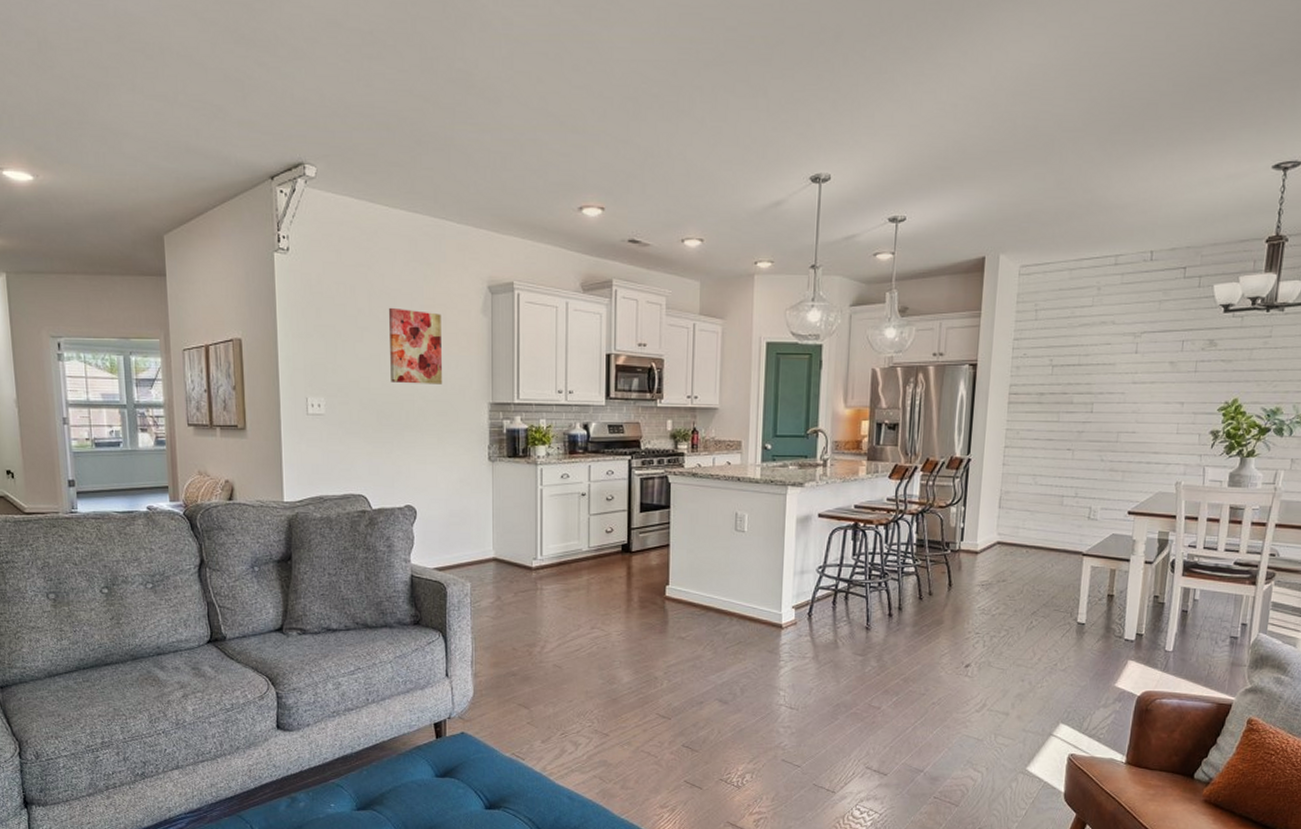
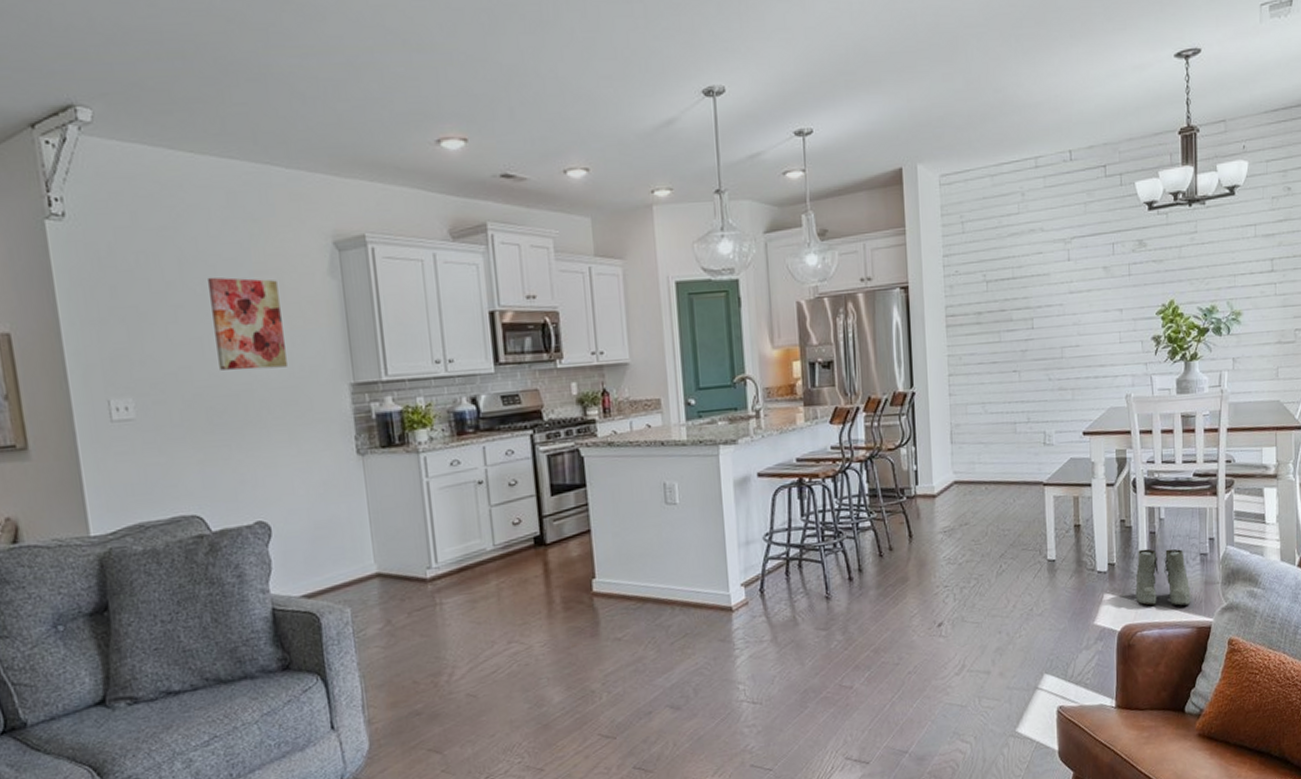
boots: none [1159,625,1216,682] -> present [1135,548,1191,606]

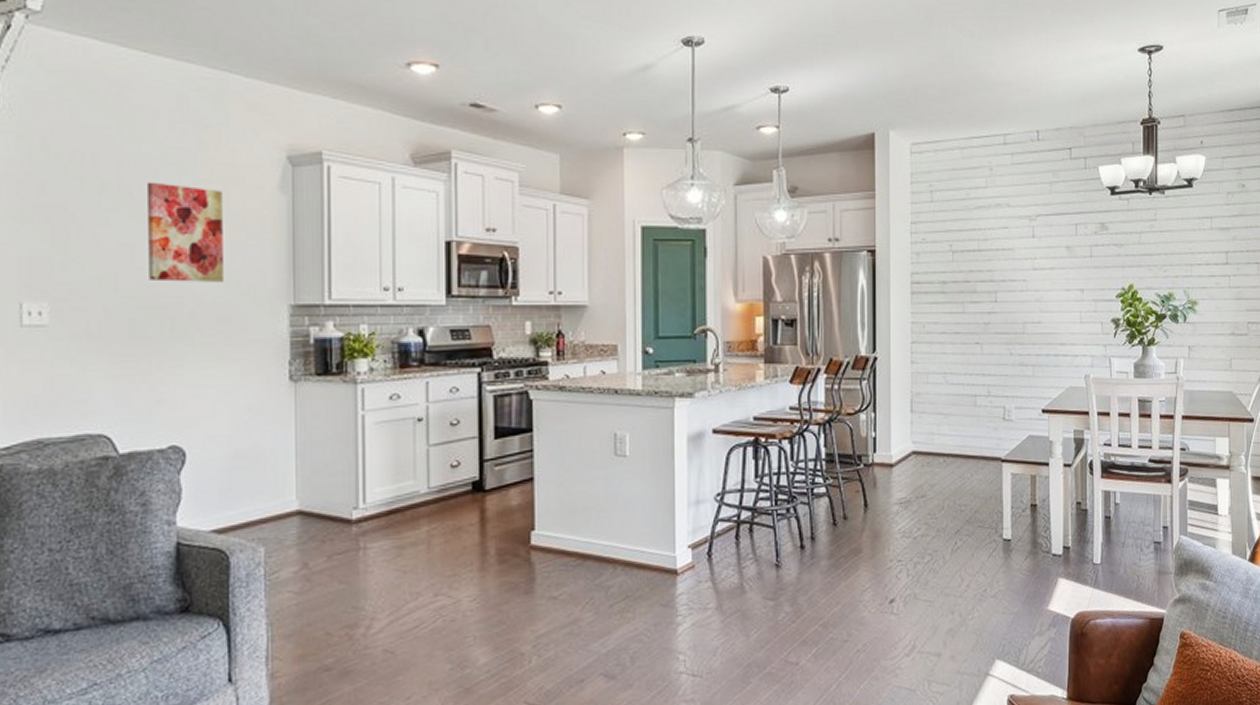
boots: present [1135,548,1191,606] -> none [1090,533,1144,595]

